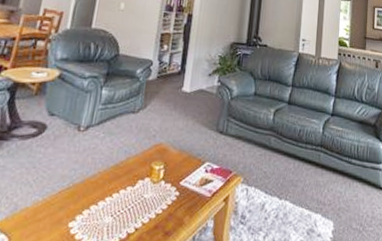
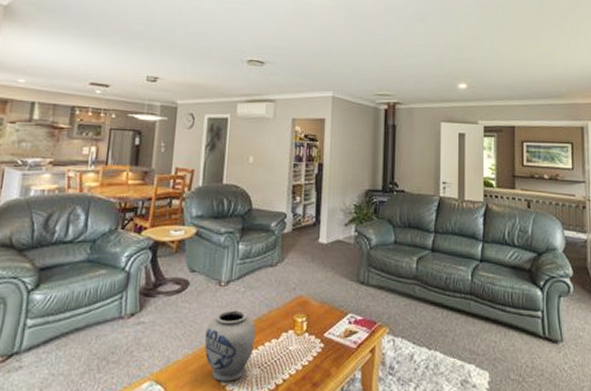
vase: none [56,156,112,230] -> present [204,310,256,382]

